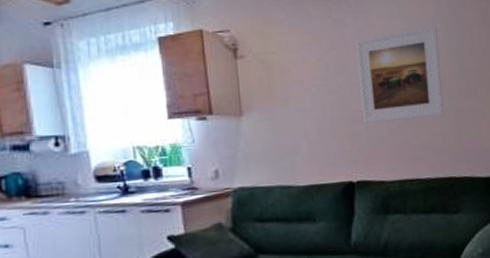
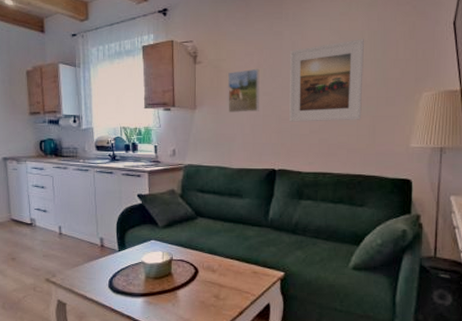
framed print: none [281,62,326,117] -> present [228,68,260,112]

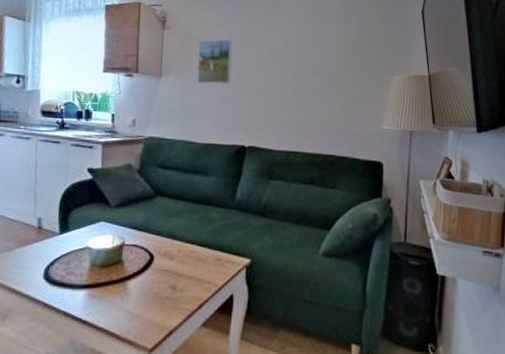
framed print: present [289,39,364,122] -> none [262,18,338,99]

